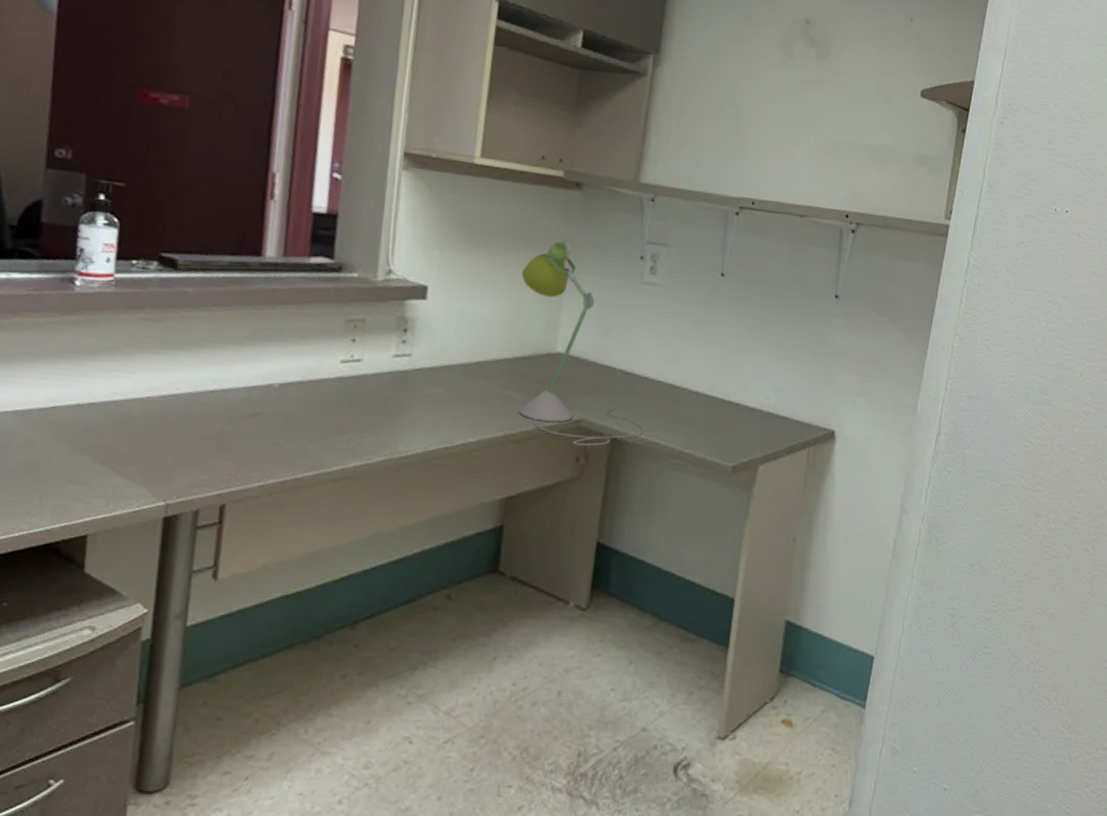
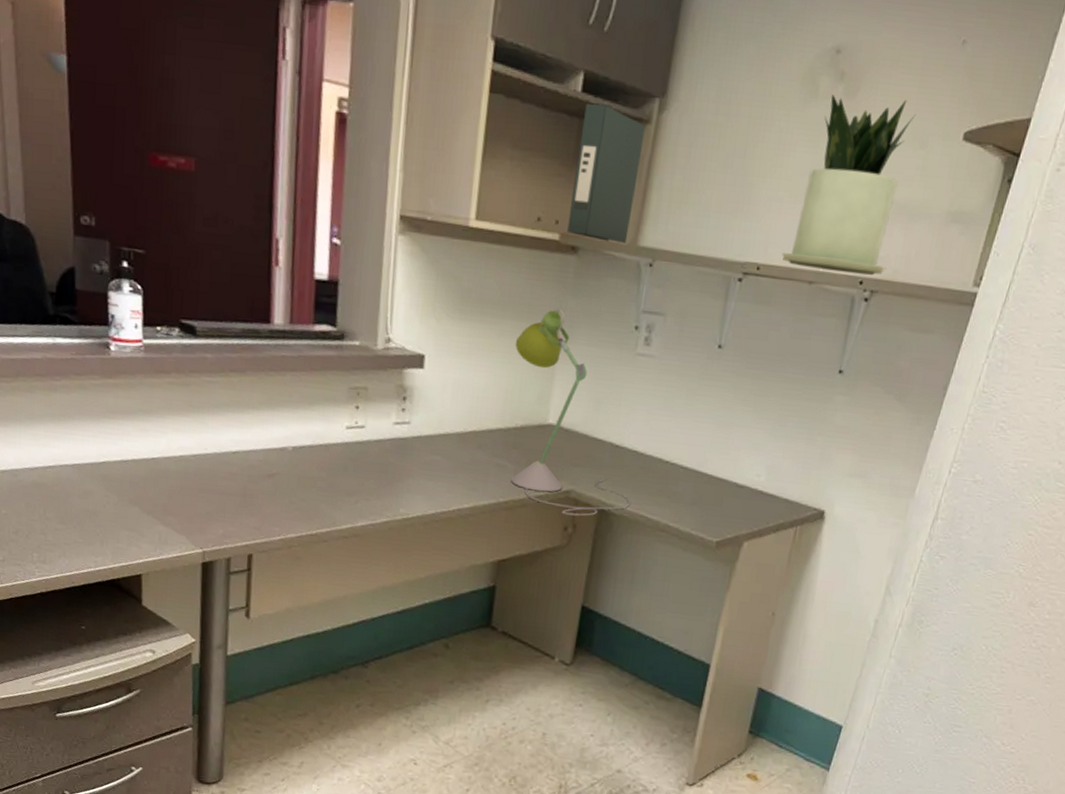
binder: none [571,58,642,180] -> present [567,104,646,243]
planter: none [774,57,879,210] -> present [782,94,916,276]

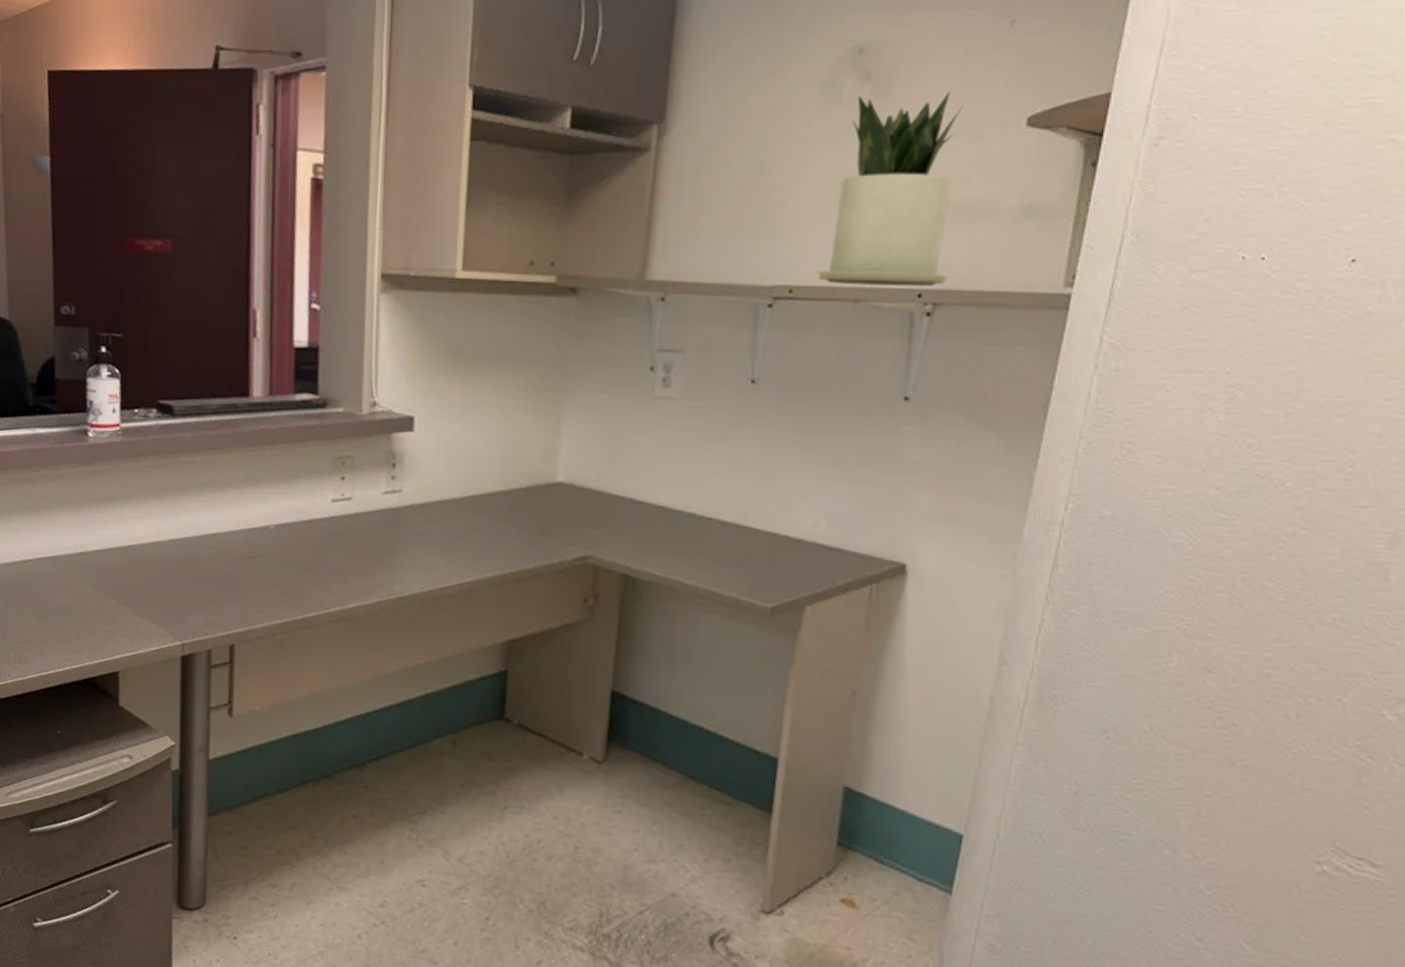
desk lamp: present [511,308,631,517] -> none [513,355,661,586]
binder: present [567,104,646,243] -> none [564,137,644,279]

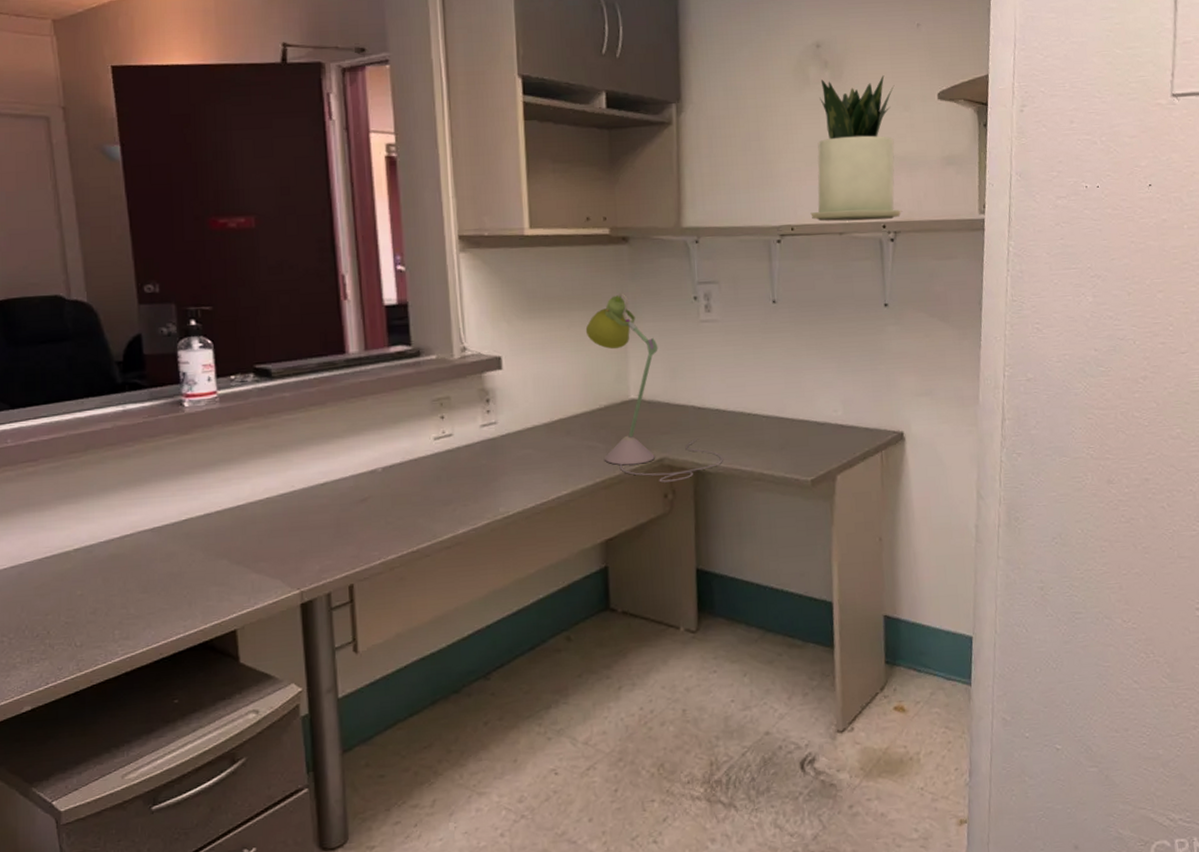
desk lamp: none [513,355,661,586] -> present [585,293,723,483]

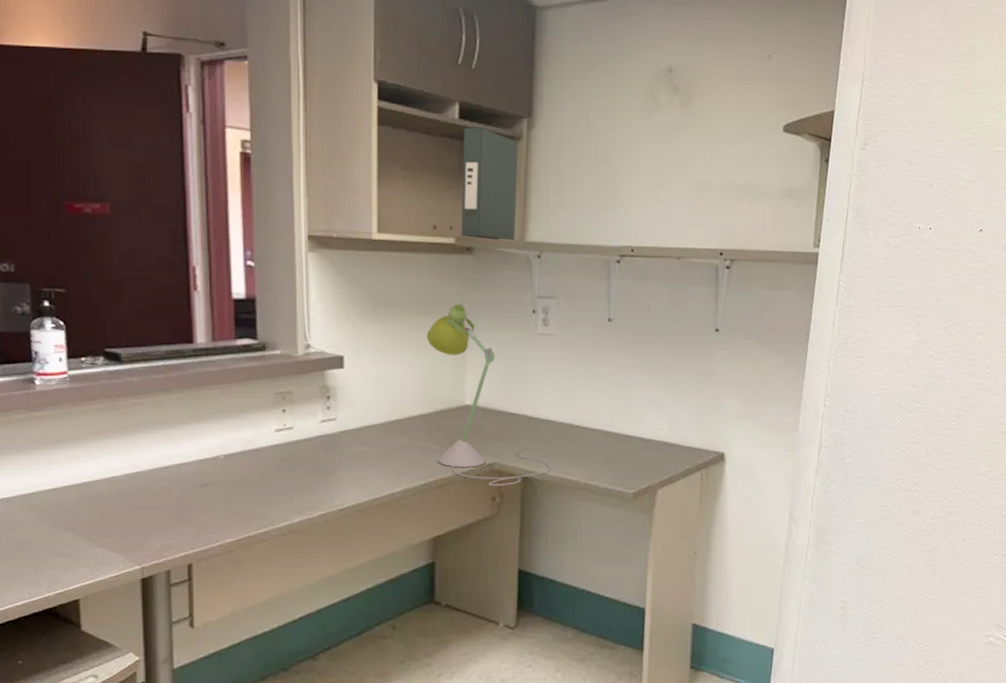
binder: none [612,115,671,228] -> present [461,127,518,240]
planter: present [810,75,903,222] -> none [651,104,742,248]

